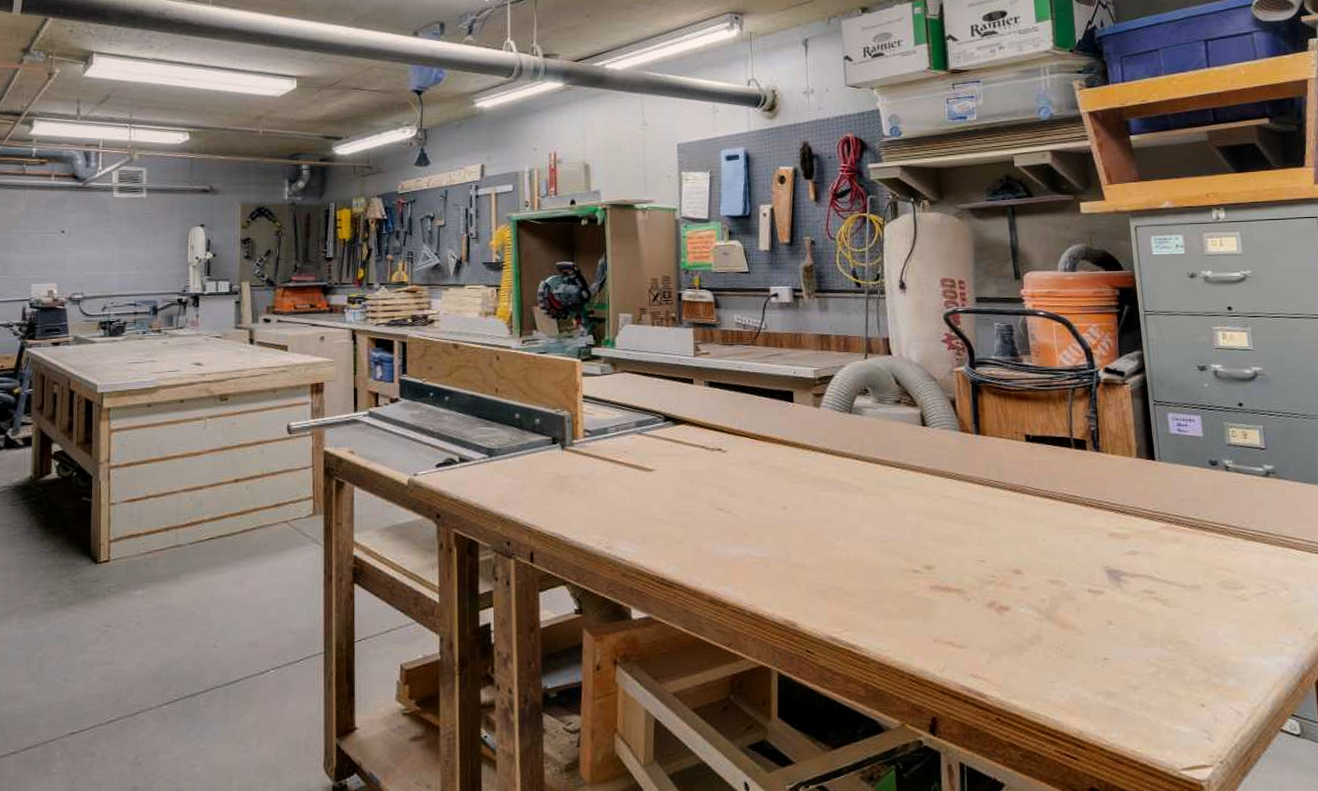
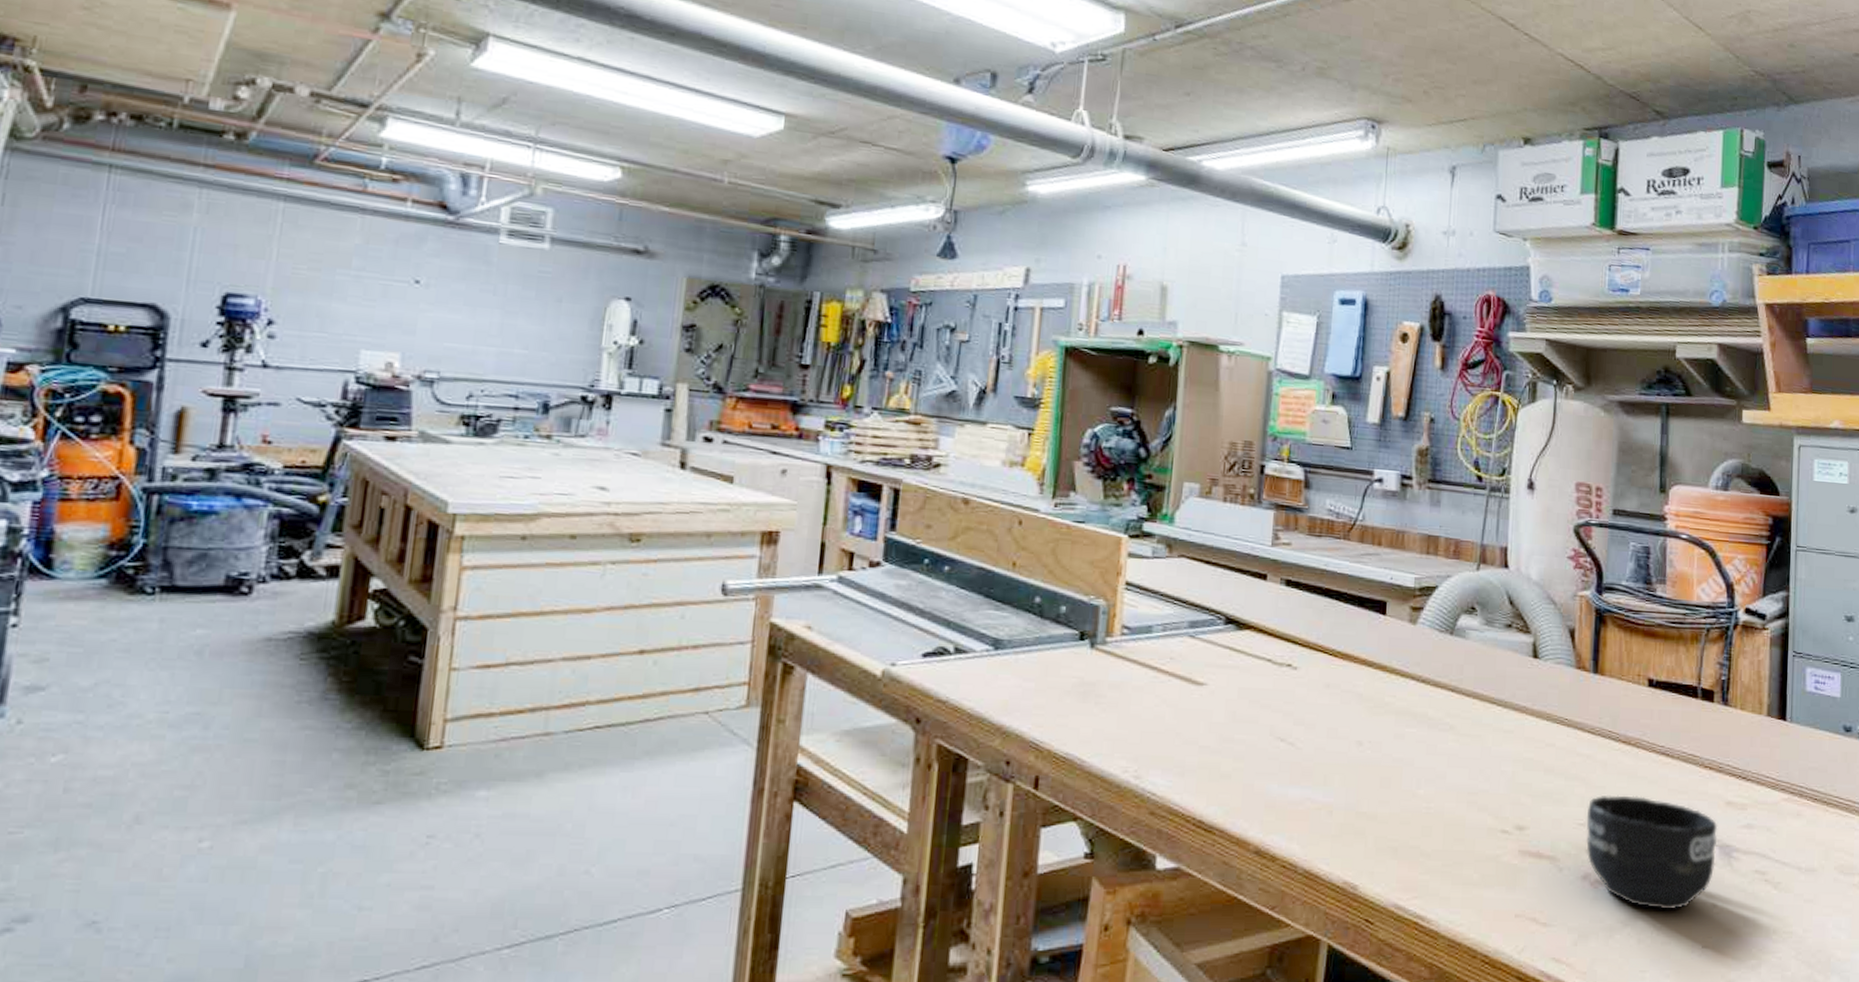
mug: none [985,533,1106,629] -> present [1586,795,1718,911]

